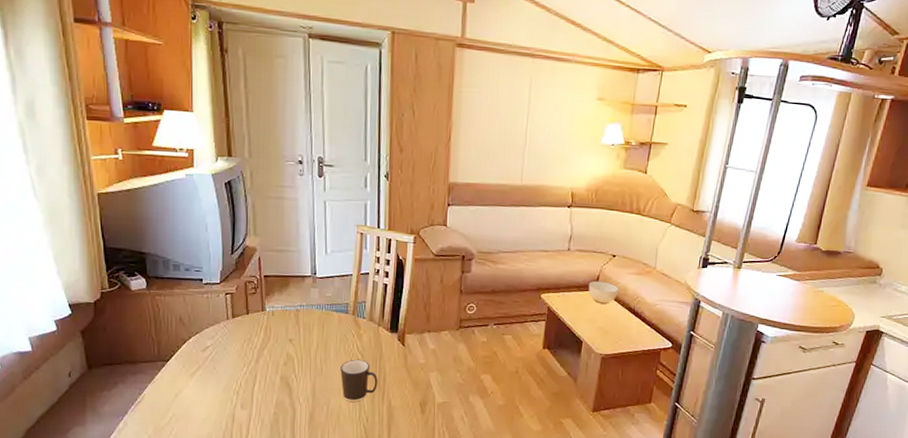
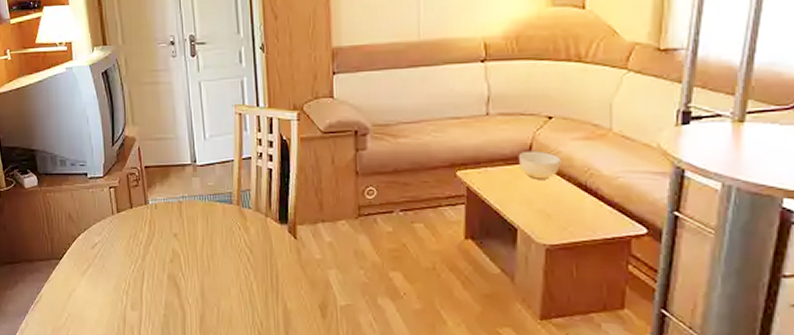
mug: present [340,359,378,403] -> none [228,255,270,304]

